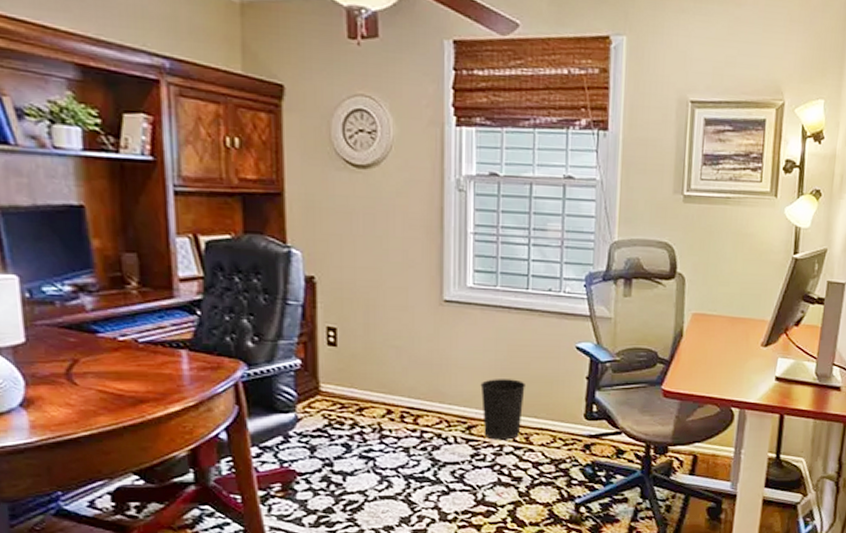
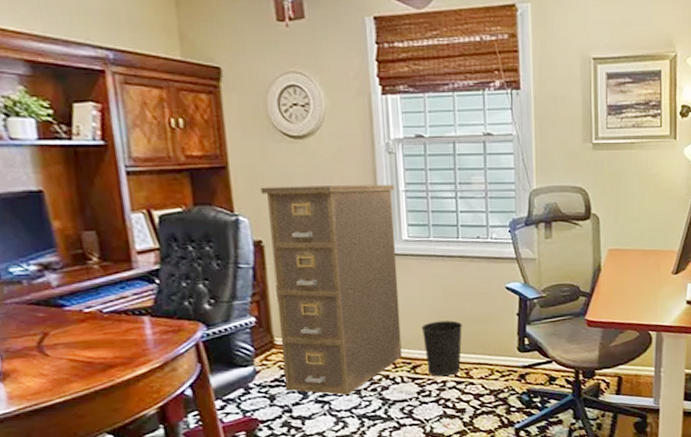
filing cabinet: none [317,218,462,452] -> present [260,184,402,395]

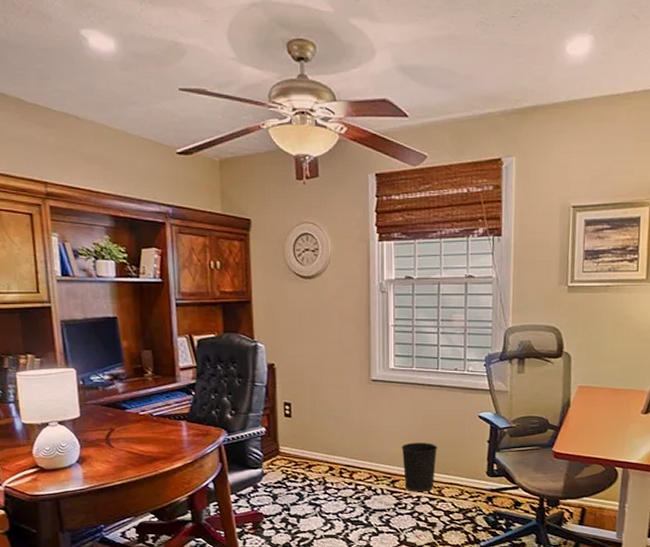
filing cabinet: present [260,184,402,395] -> none [276,319,384,500]

